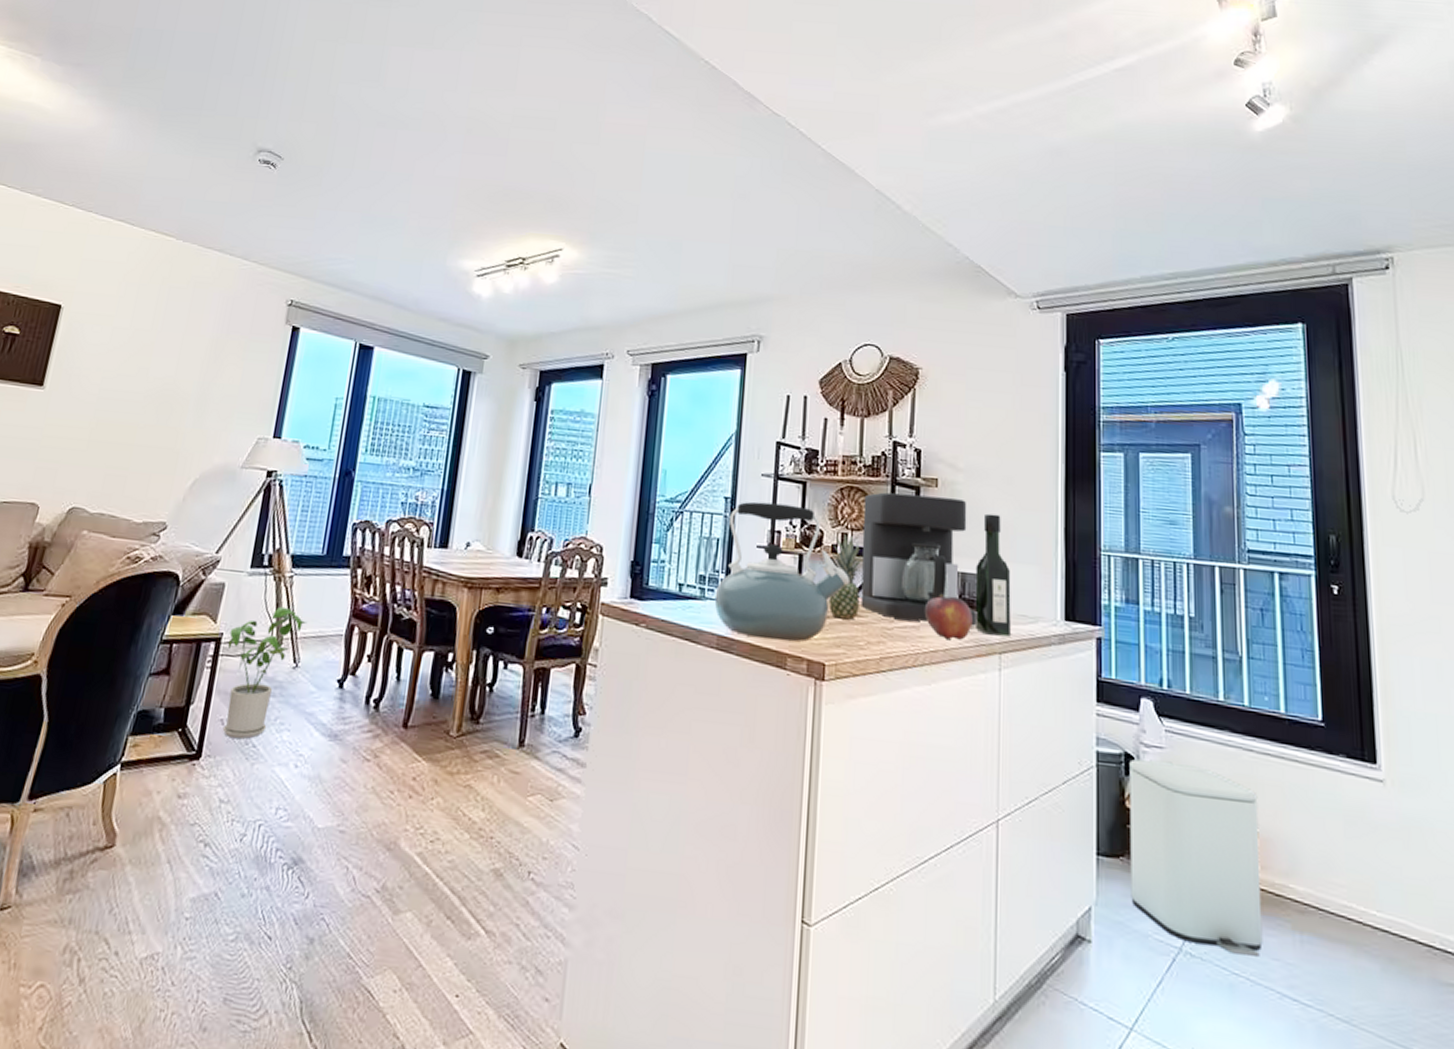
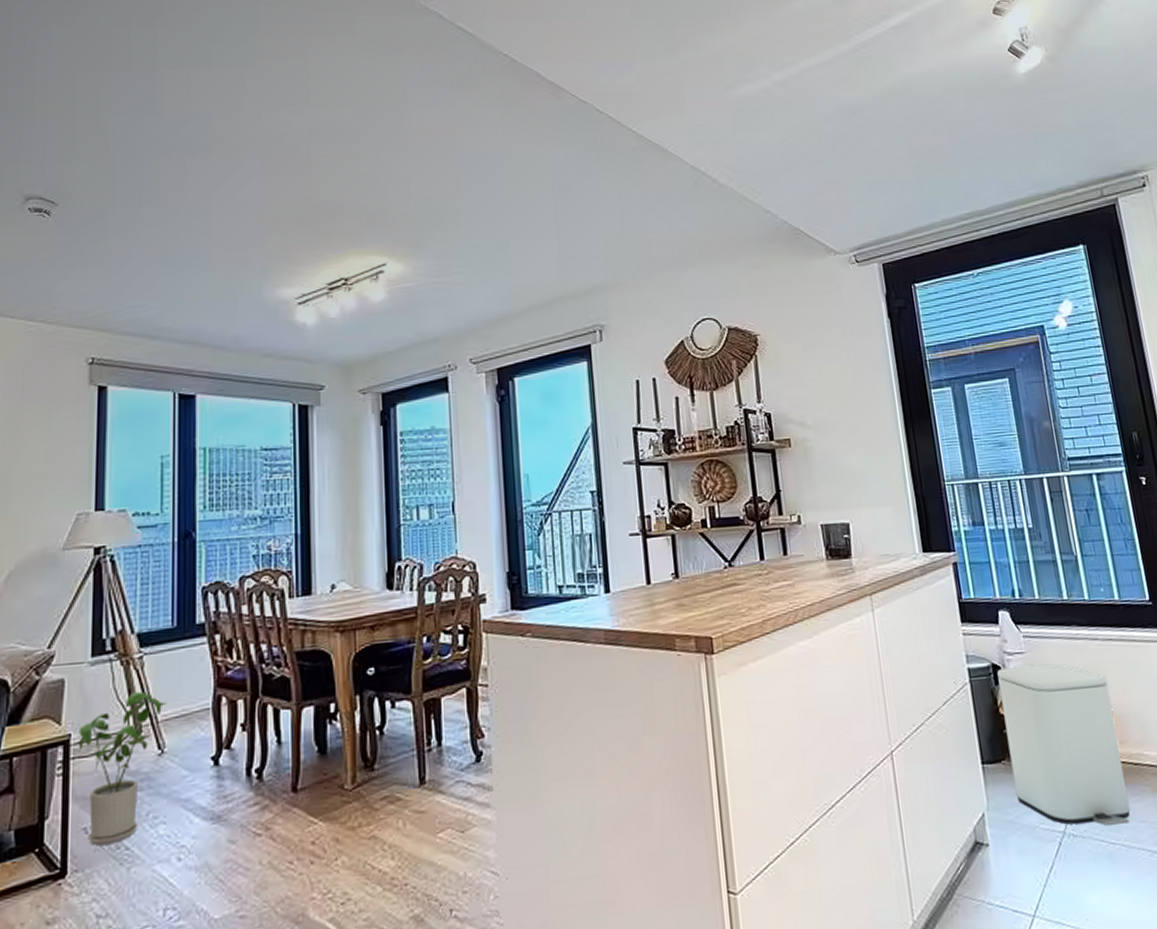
kettle: present [714,501,851,642] -> none [595,487,724,625]
fruit: present [828,534,863,620] -> none [702,507,736,591]
coffee maker: present [861,492,978,626] -> none [724,455,846,582]
fruit: present [924,593,973,640] -> none [795,548,842,591]
bottle: present [975,513,1011,637] -> none [836,463,877,579]

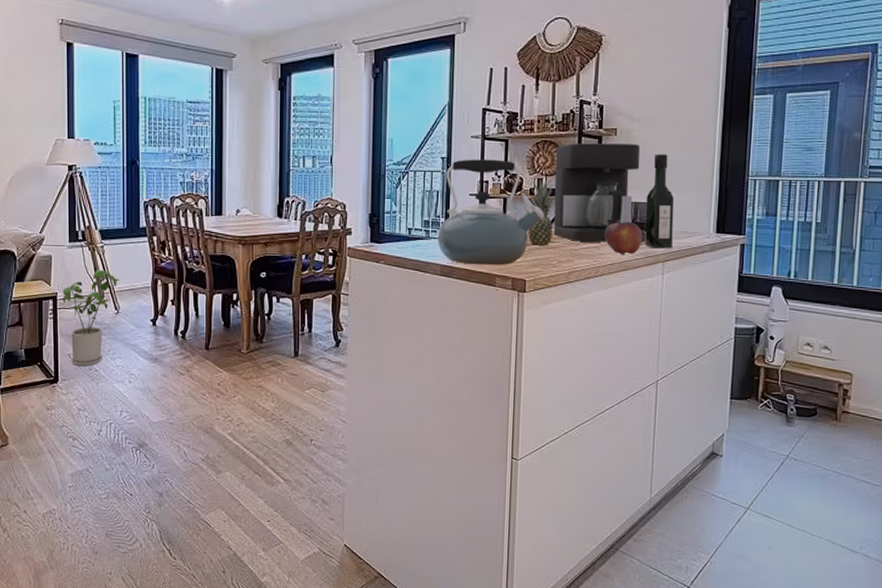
kettle: none [595,487,724,625] -> present [437,159,545,266]
fruit: none [702,507,736,591] -> present [528,180,555,246]
coffee maker: none [724,455,846,582] -> present [553,143,647,243]
fruit: none [795,548,842,591] -> present [604,220,643,254]
bottle: none [836,463,877,579] -> present [645,154,674,249]
pedal bin: present [997,663,1131,827] -> none [754,330,856,458]

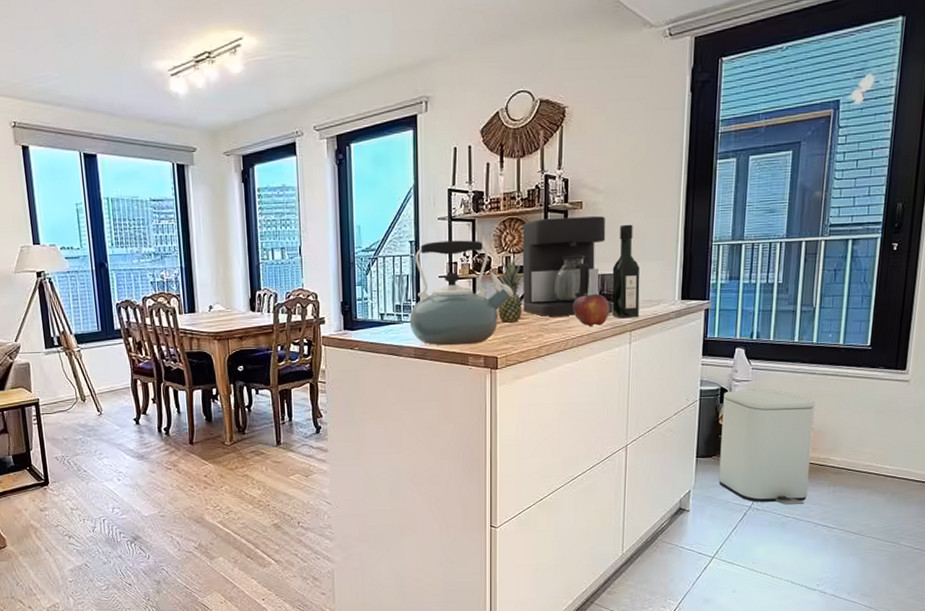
house plant: present [62,269,121,367] -> none [43,373,101,469]
pedal bin: none [754,330,856,458] -> present [718,389,816,506]

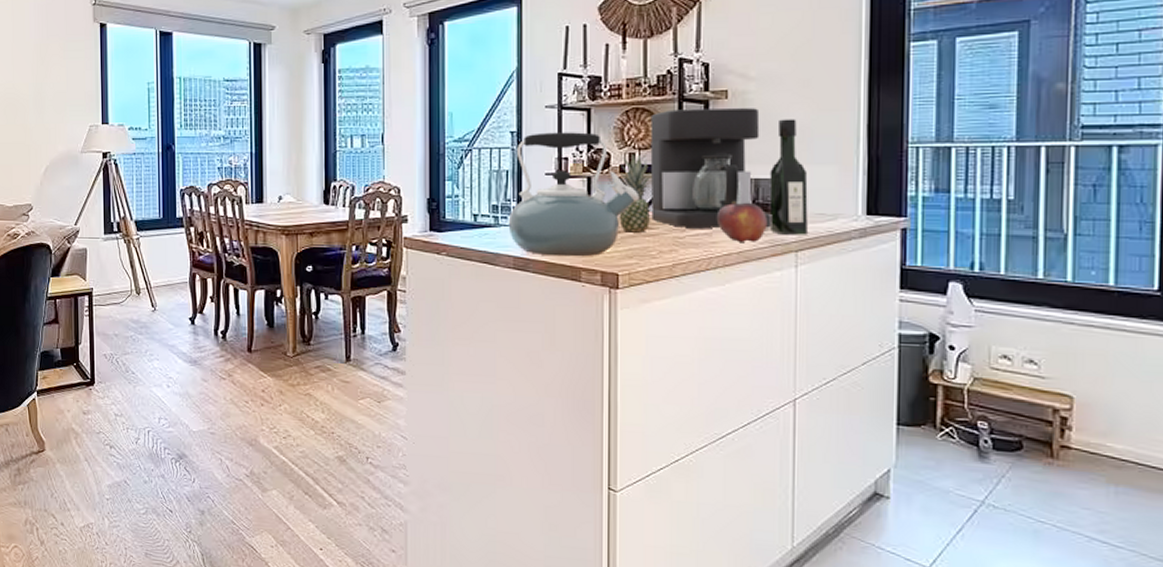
pedal bin: present [718,389,816,506] -> none [932,338,1077,508]

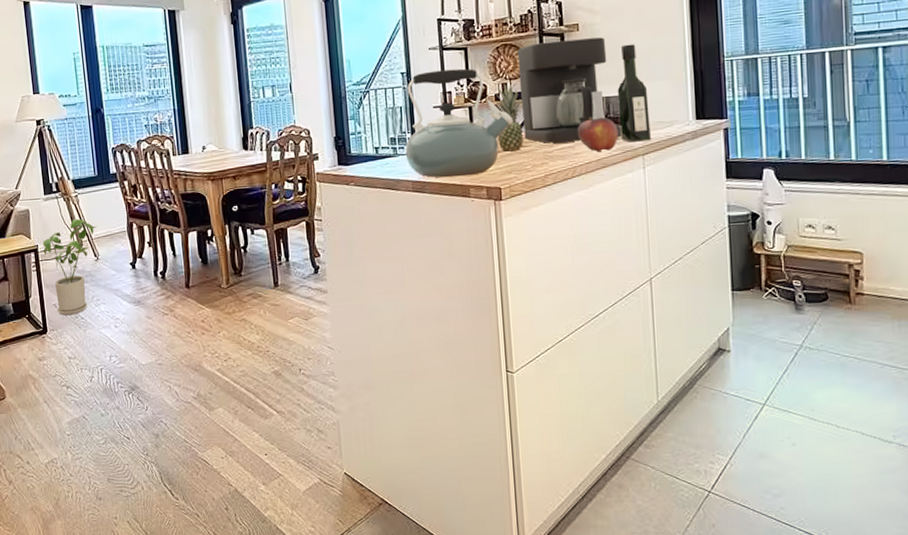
house plant: none [98,263,157,369] -> present [42,218,97,316]

